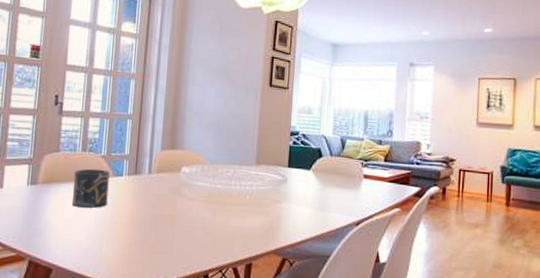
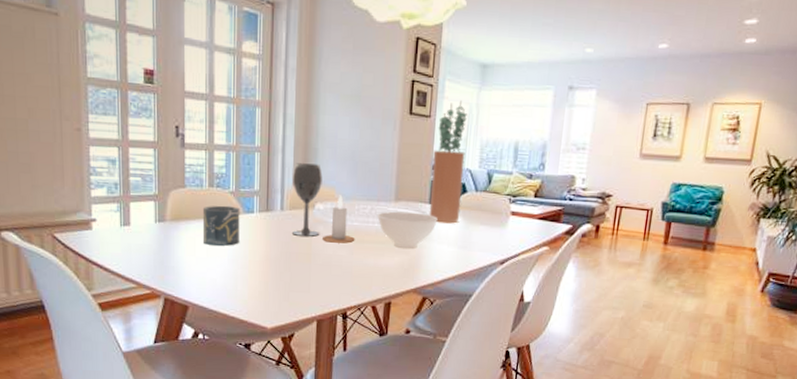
wine glass: none [159,129,189,199] -> present [292,163,323,237]
candle: none [187,159,218,205] -> present [323,195,355,243]
bowl: none [239,174,296,211] -> present [377,211,438,249]
vase: none [288,75,321,186] -> present [429,101,467,224]

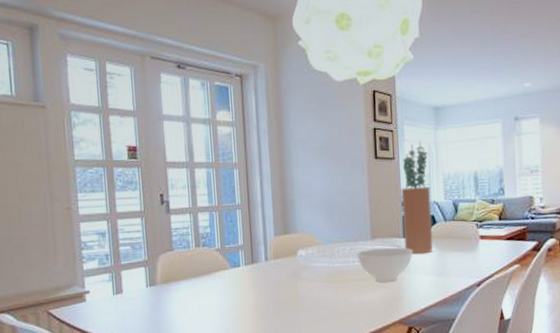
cup: present [202,205,240,246] -> none [191,262,229,302]
wine glass: present [292,163,323,237] -> none [273,214,304,283]
candle: present [323,195,355,243] -> none [307,240,338,286]

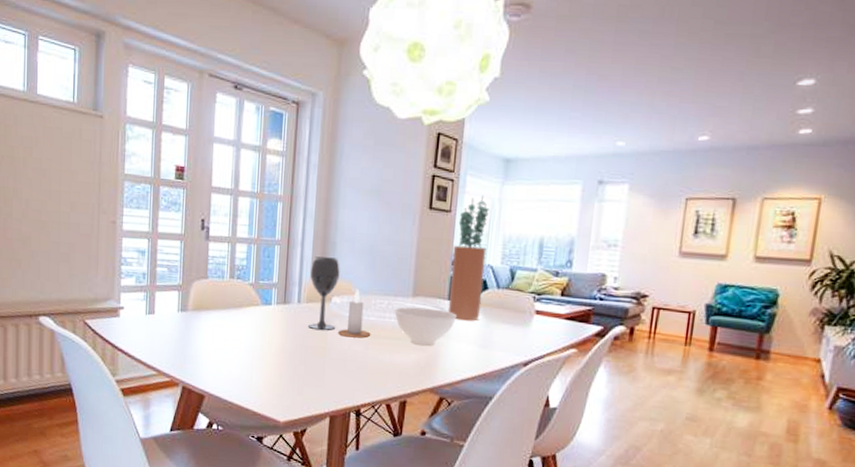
wine glass: none [273,214,304,283] -> present [308,256,340,330]
candle: none [307,240,338,286] -> present [338,289,371,338]

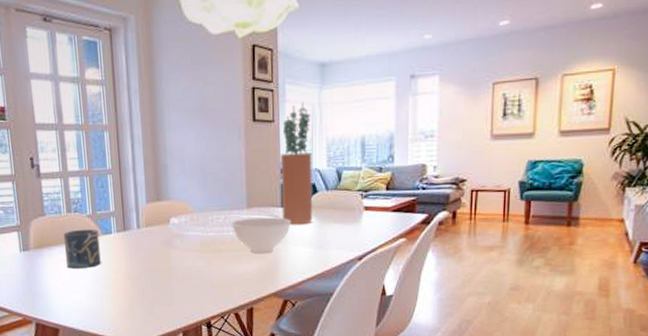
cup: none [221,296,258,337] -> present [63,229,101,268]
wine glass: present [308,256,340,330] -> none [145,180,176,251]
candle: present [338,289,371,338] -> none [180,208,212,255]

